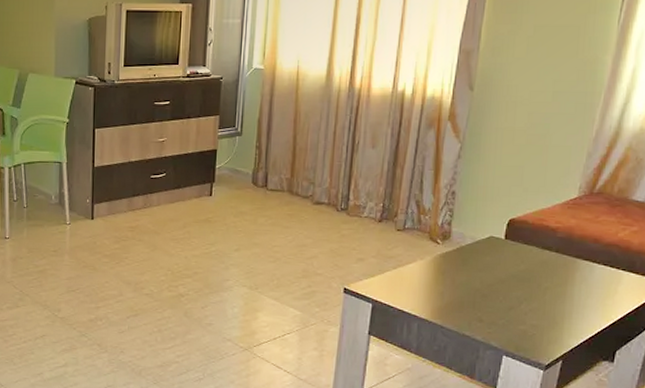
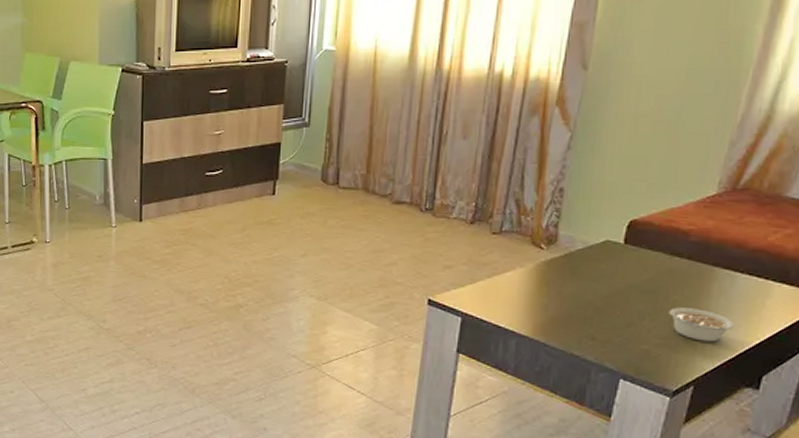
legume: none [541,293,594,323] -> present [668,307,735,342]

